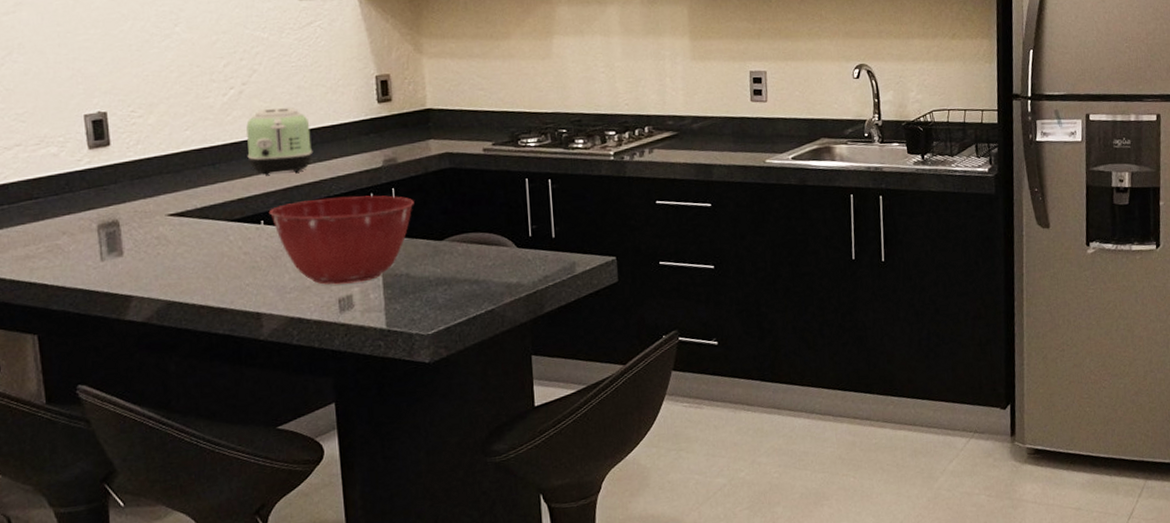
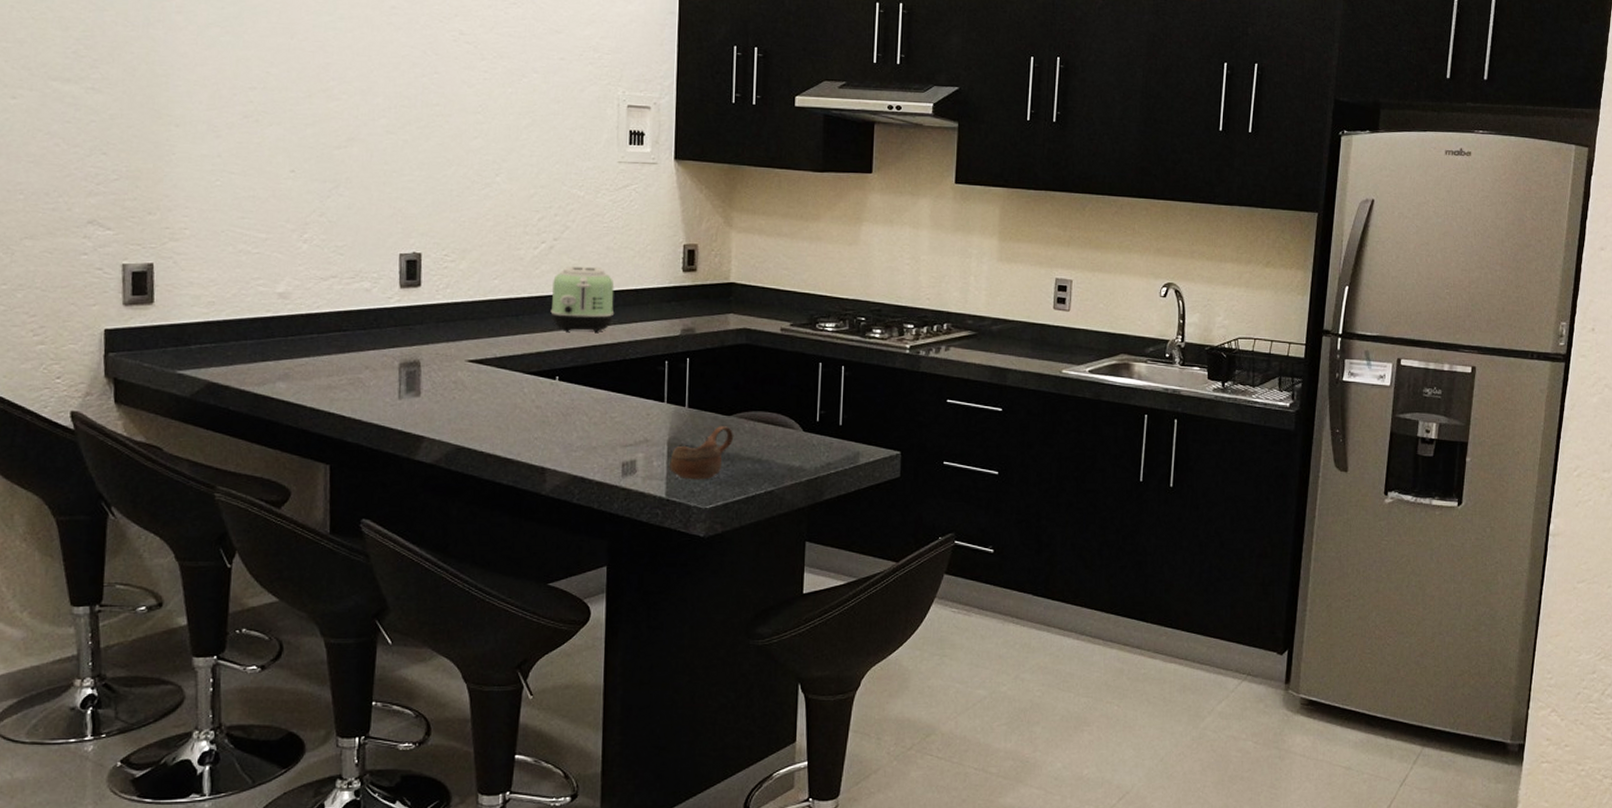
mixing bowl: present [268,195,414,285] -> none [564,361,707,449]
cup: none [386,251,449,308] -> present [670,426,734,480]

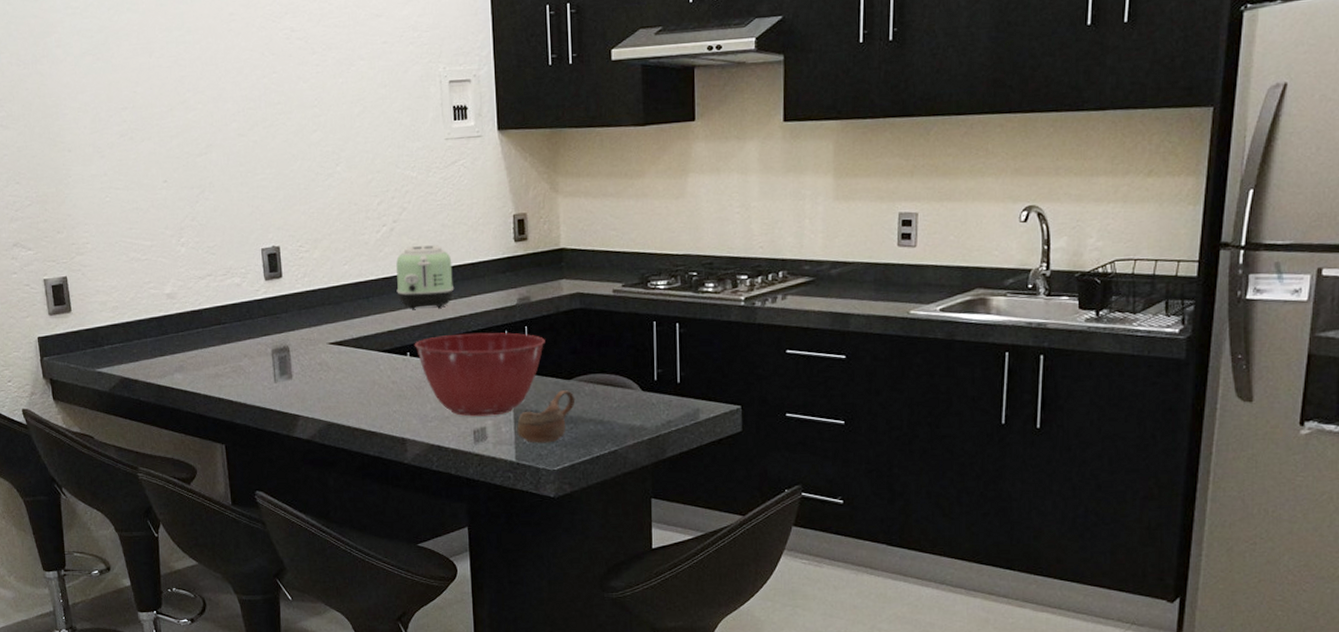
mixing bowl: none [564,361,707,449] -> present [414,332,545,417]

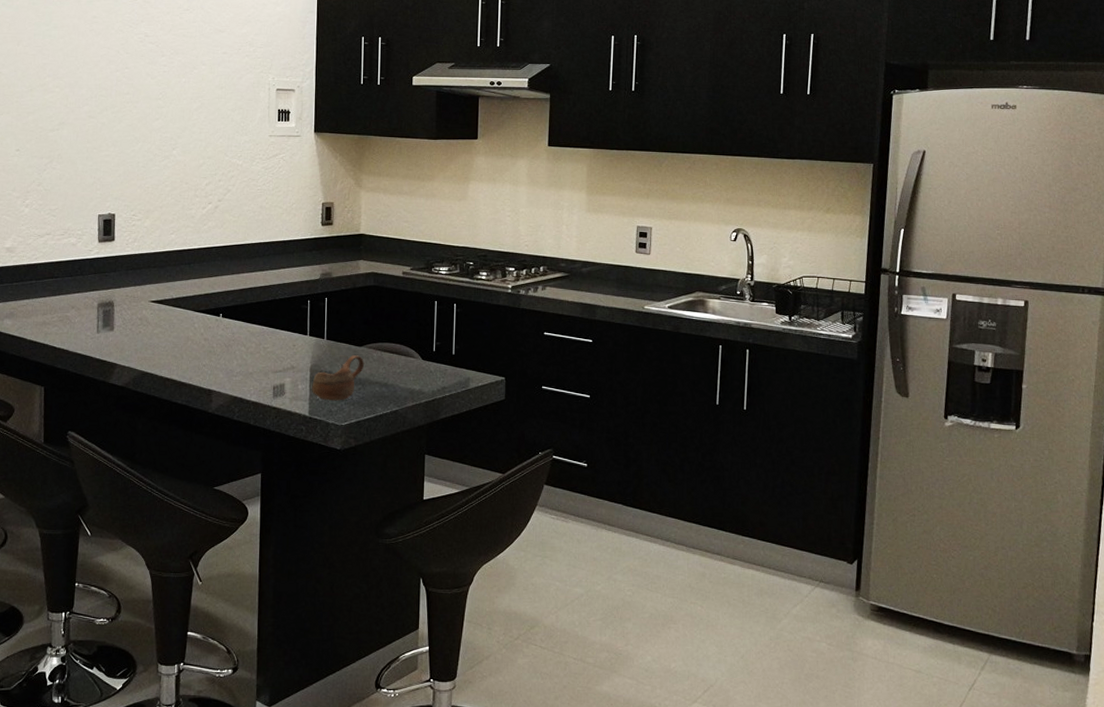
toaster: present [396,245,454,309] -> none [215,222,267,277]
mixing bowl: present [414,332,545,417] -> none [227,300,342,374]

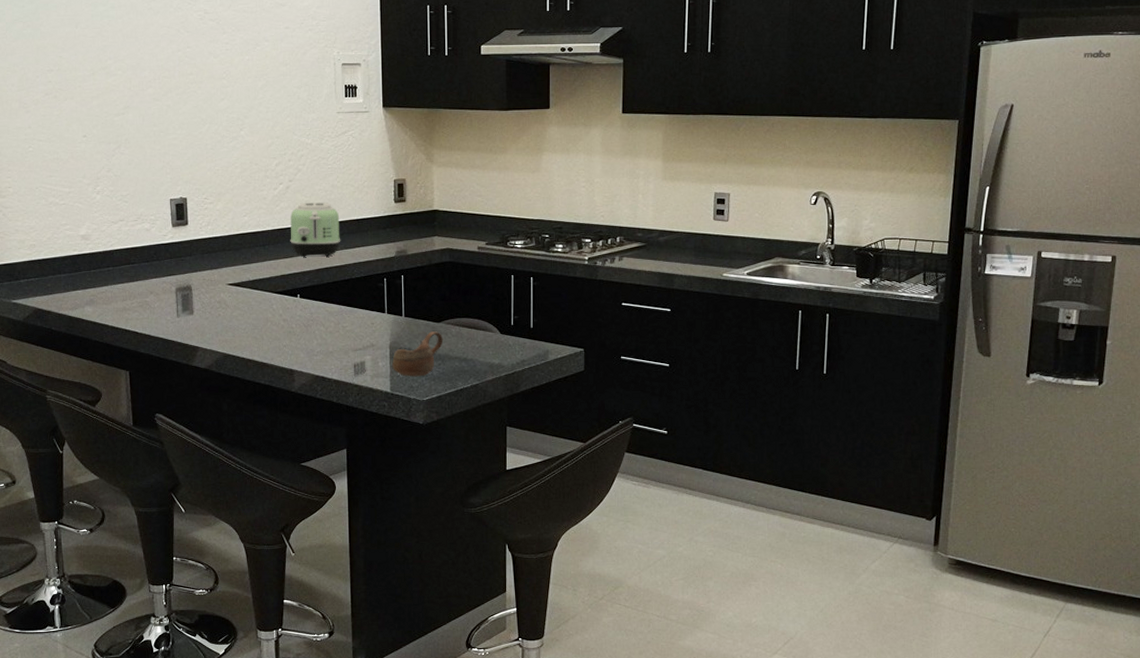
toaster: none [215,222,267,277] -> present [290,202,340,257]

